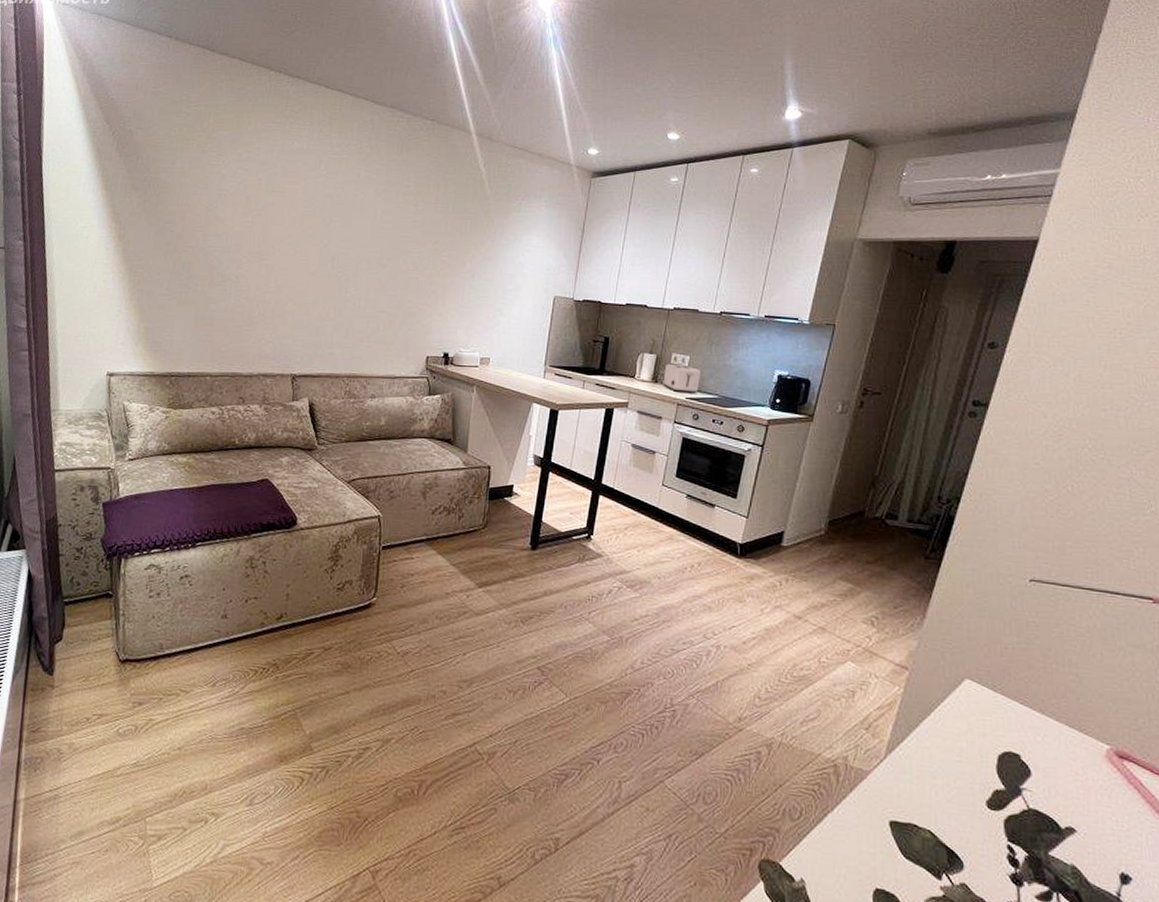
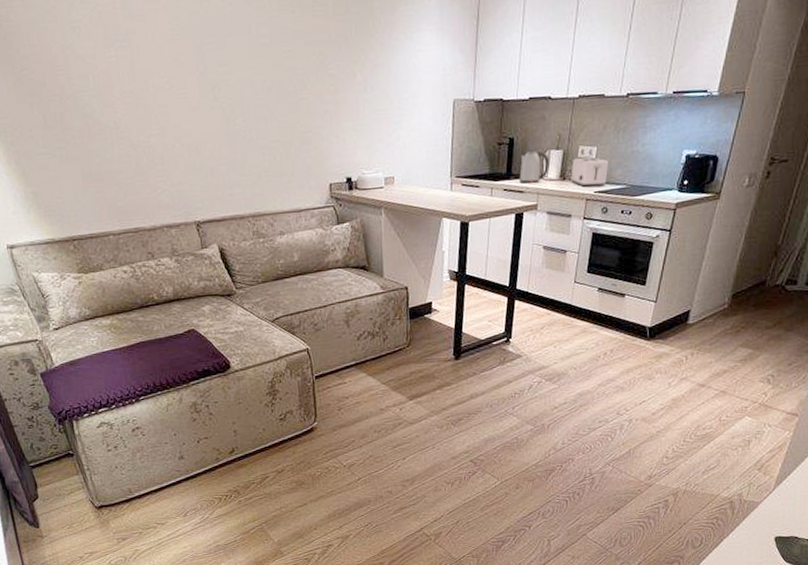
kettle: none [612,351,642,383] -> present [519,150,549,185]

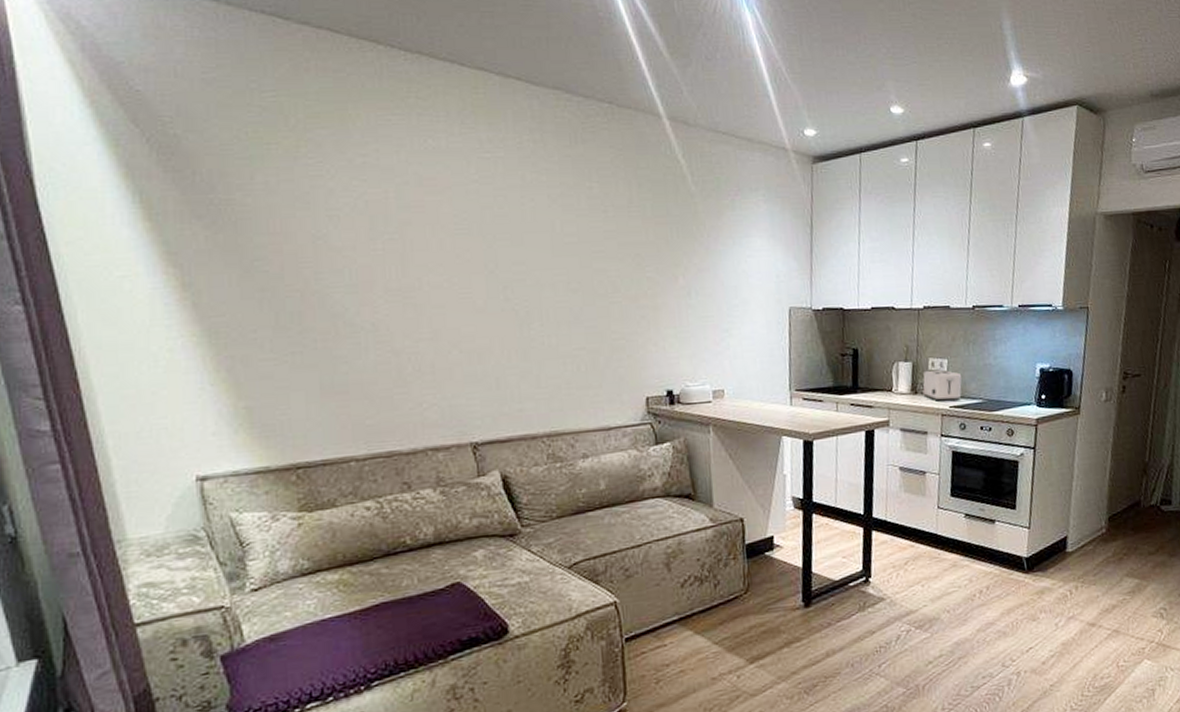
kettle: present [519,150,549,185] -> none [866,361,899,399]

